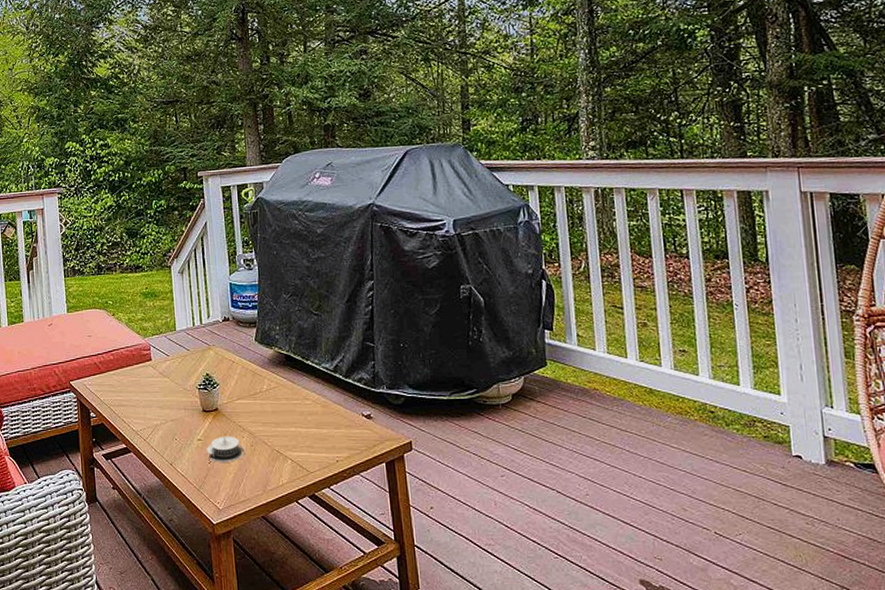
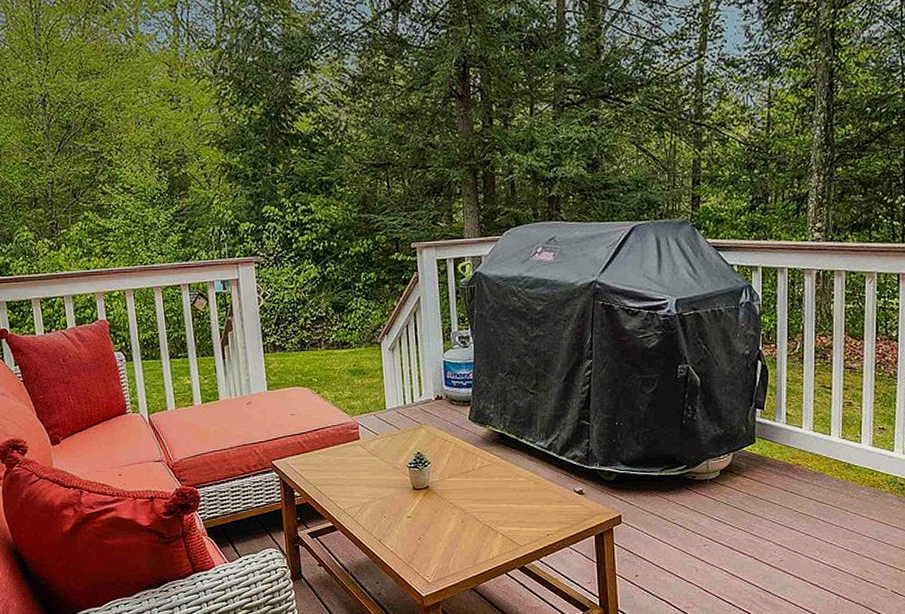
architectural model: present [206,436,245,462] -> none [416,512,456,538]

